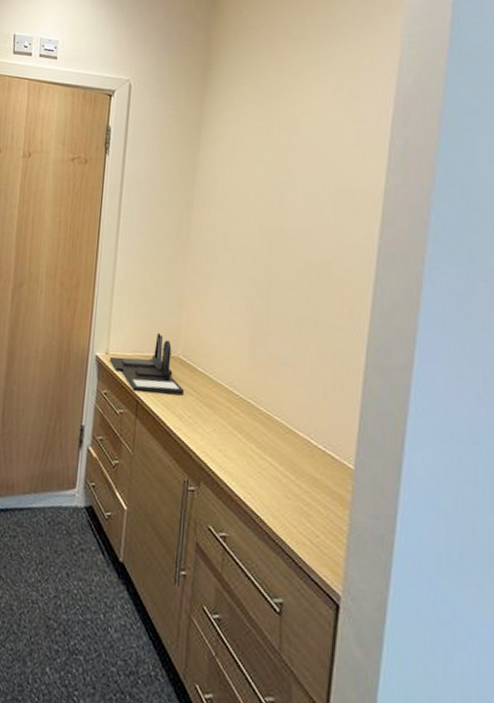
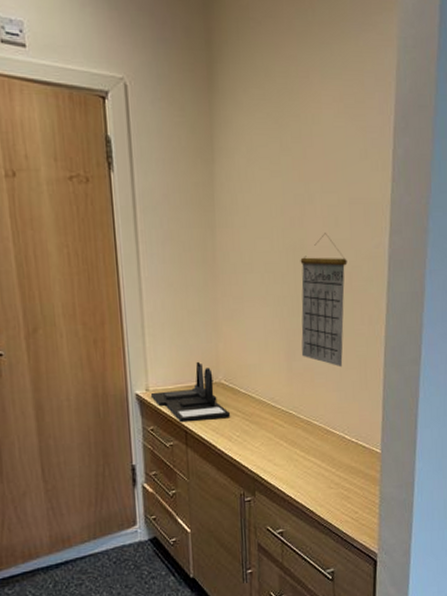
calendar: none [267,219,329,362] -> present [300,233,347,368]

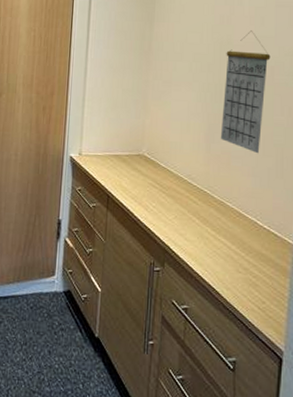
desk organizer: present [150,361,231,423] -> none [82,134,150,188]

